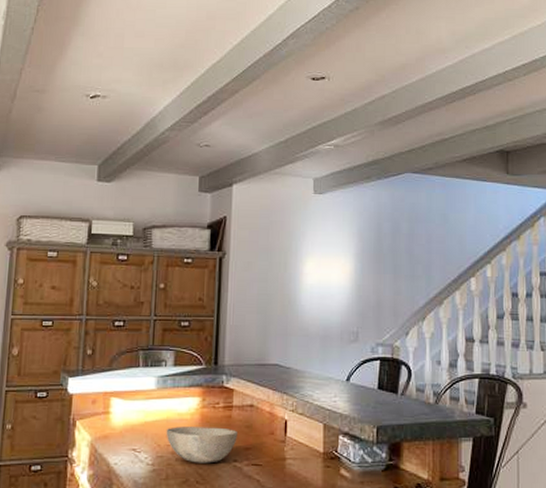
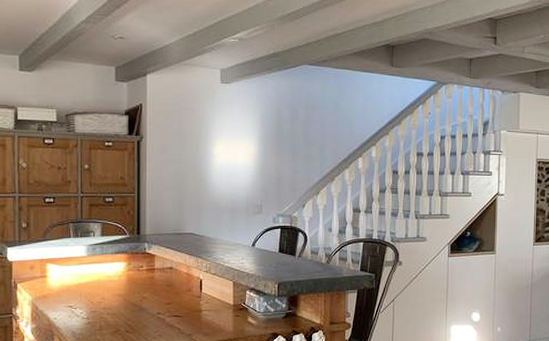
bowl: present [166,426,238,464] -> none [97,286,160,316]

